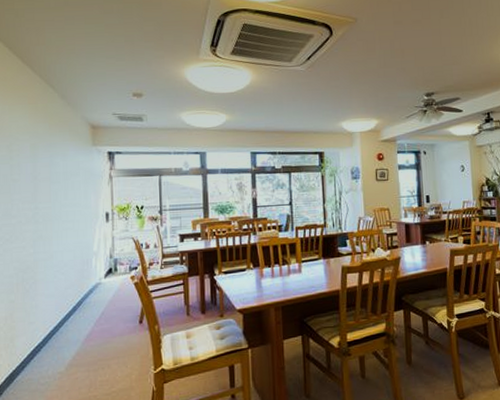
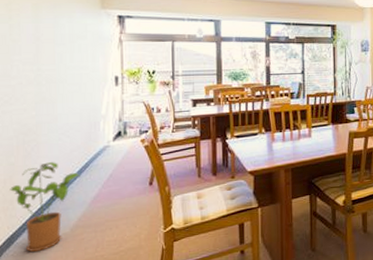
house plant: none [10,299,74,391] -> present [10,162,80,253]

